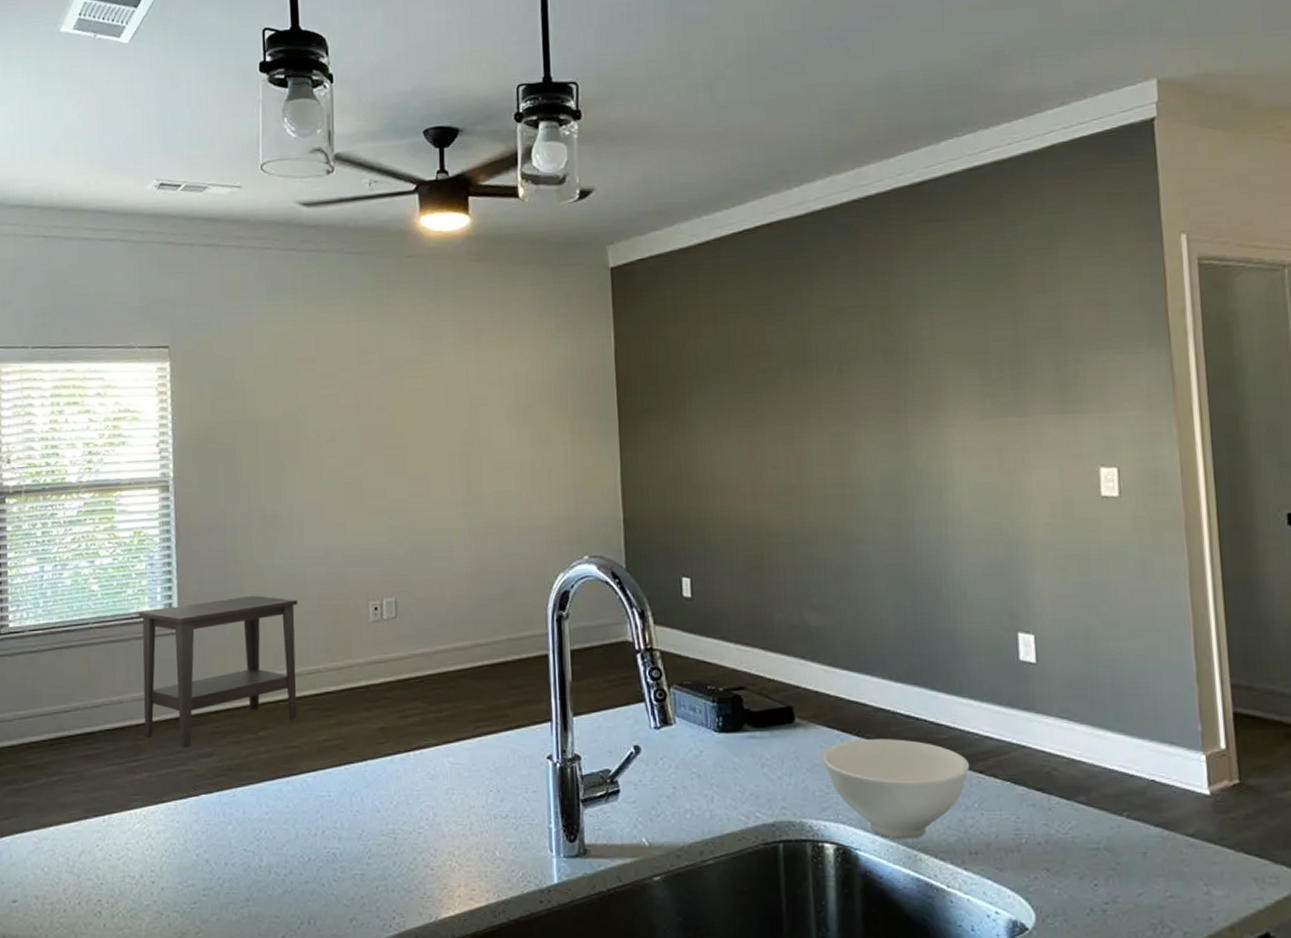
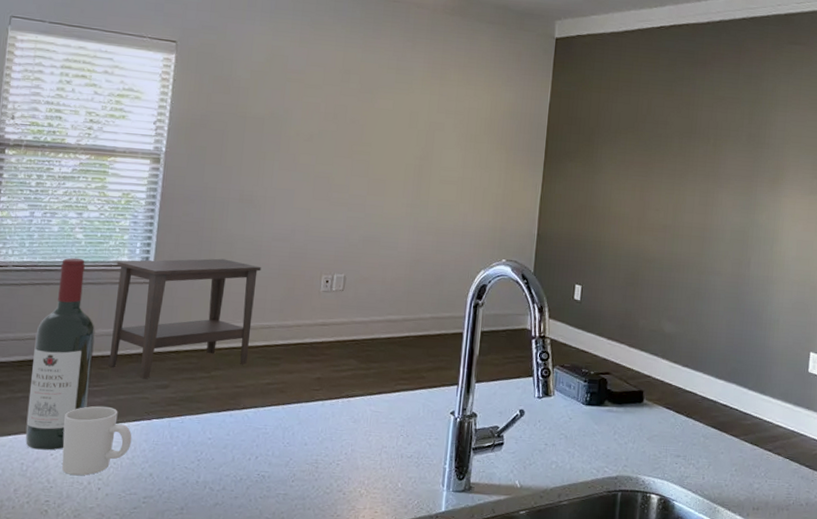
wine bottle: none [63,613,129,841] -> present [25,258,96,450]
mug: none [104,784,182,869] -> present [62,406,132,476]
bowl: present [822,739,970,839] -> none [659,419,763,496]

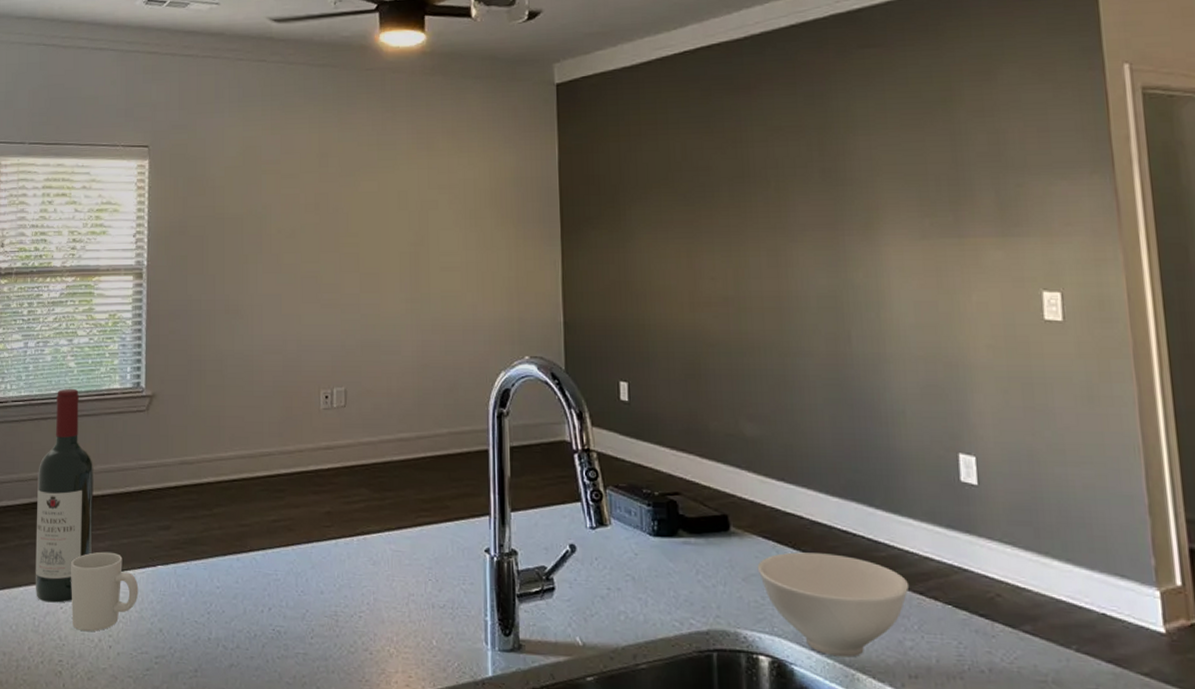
side table: present [108,258,261,379] -> none [109,378,255,520]
bowl: none [659,419,763,496] -> present [757,552,910,658]

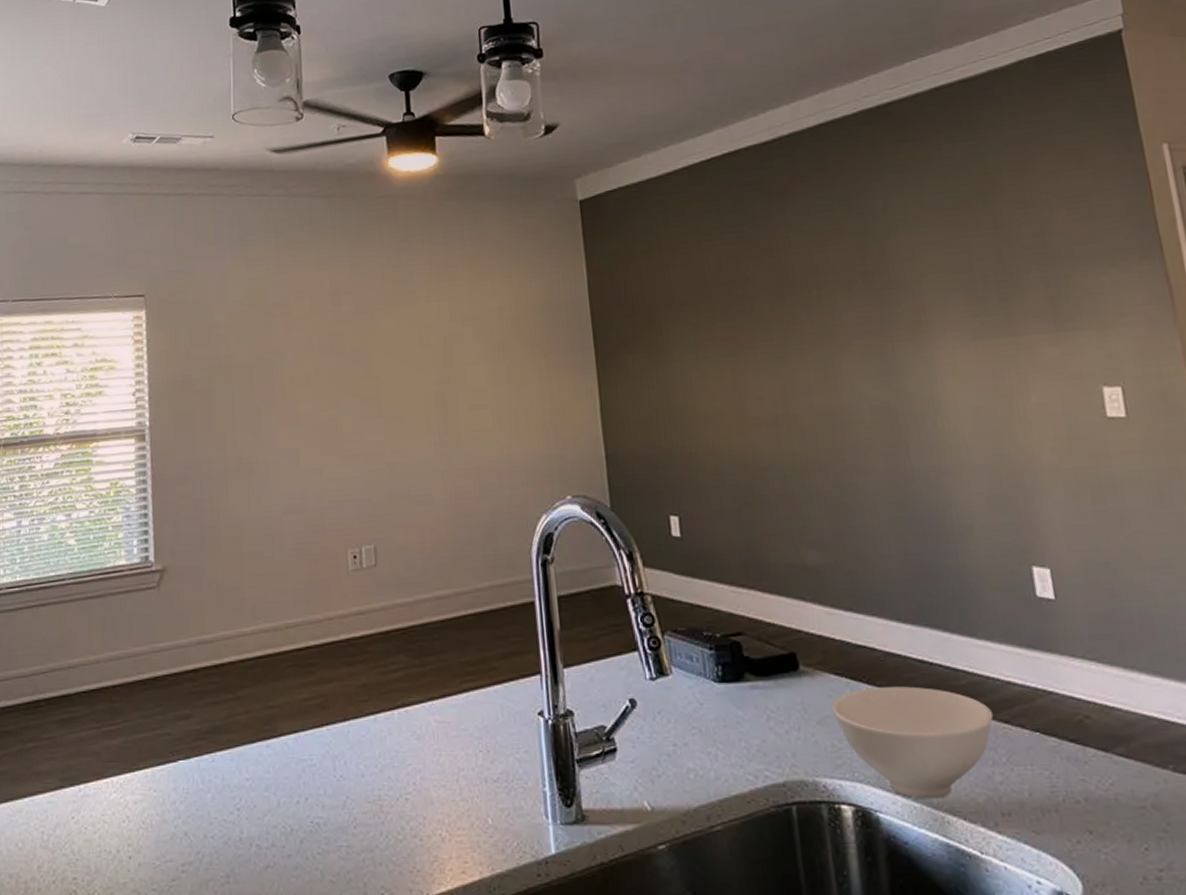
wine bottle: present [35,388,94,603] -> none [39,568,105,813]
mug: present [70,551,139,632] -> none [80,749,159,843]

